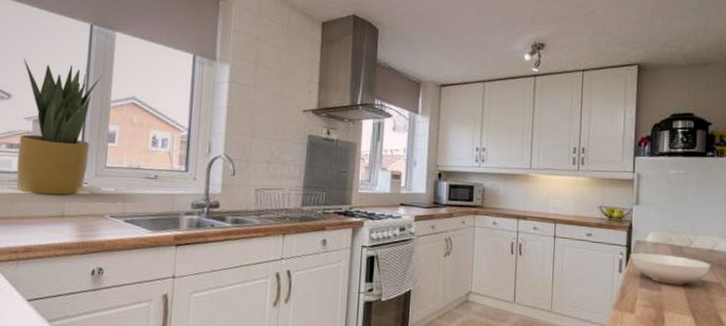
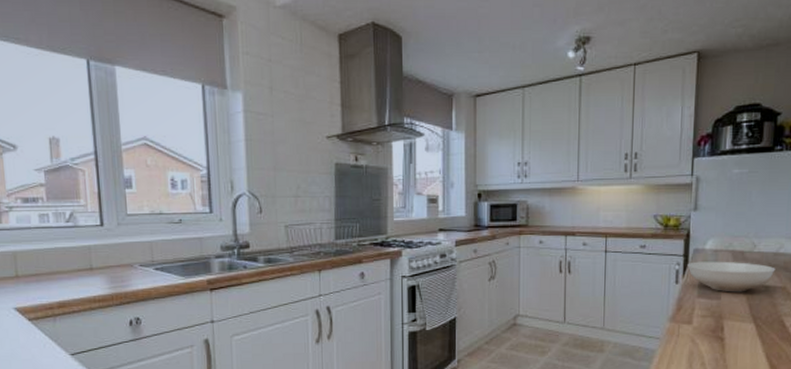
planter: present [16,58,103,195] -> none [22,104,108,248]

